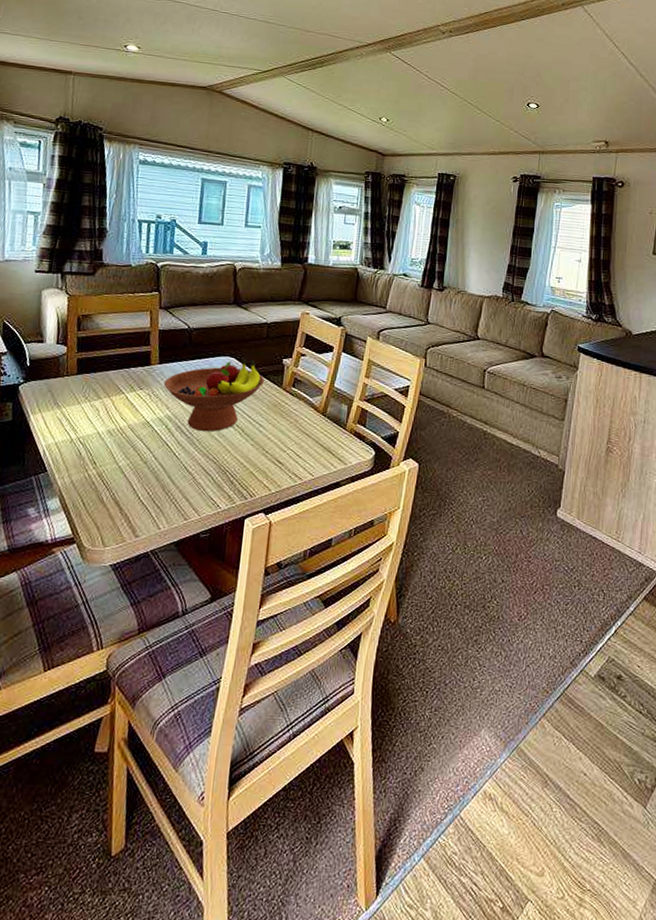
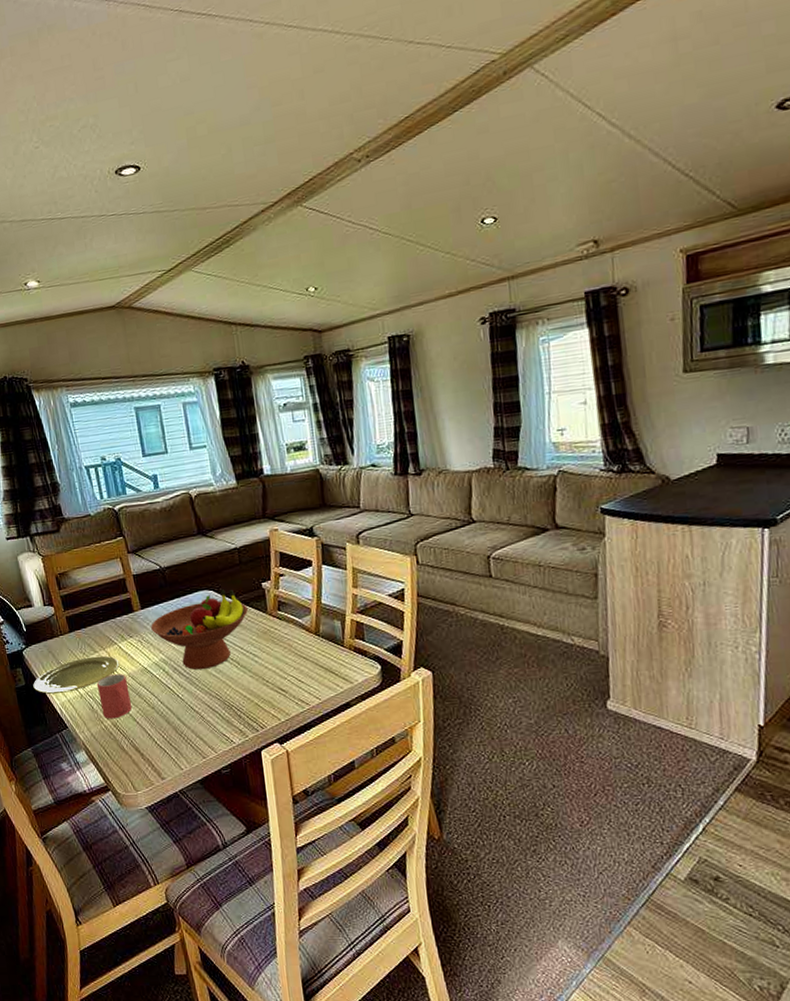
plate: none [20,402,122,435] -> present [33,655,120,694]
mug: none [89,423,125,469] -> present [96,674,132,719]

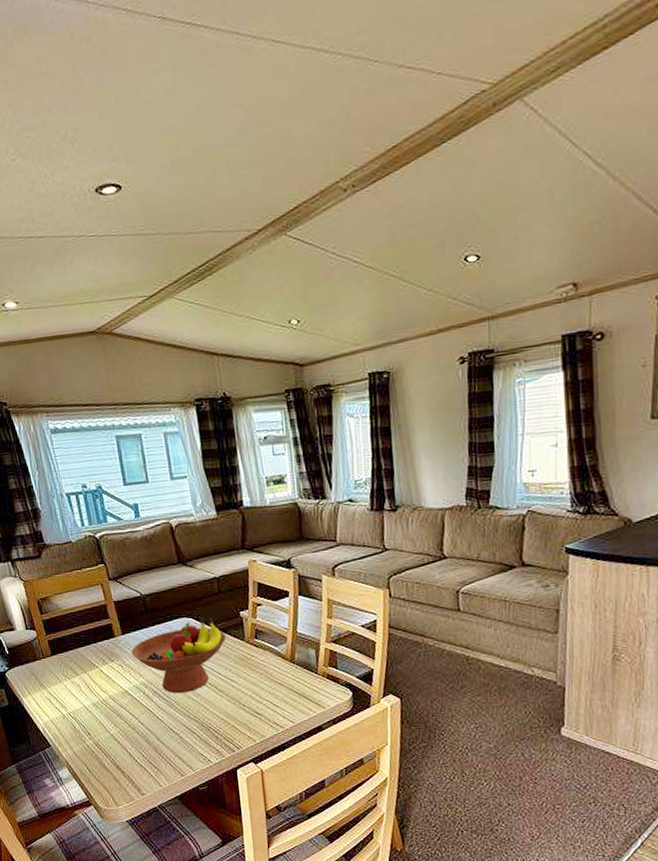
plate: present [33,655,120,694] -> none [16,678,101,714]
mug: present [96,674,132,719] -> none [78,696,114,739]

